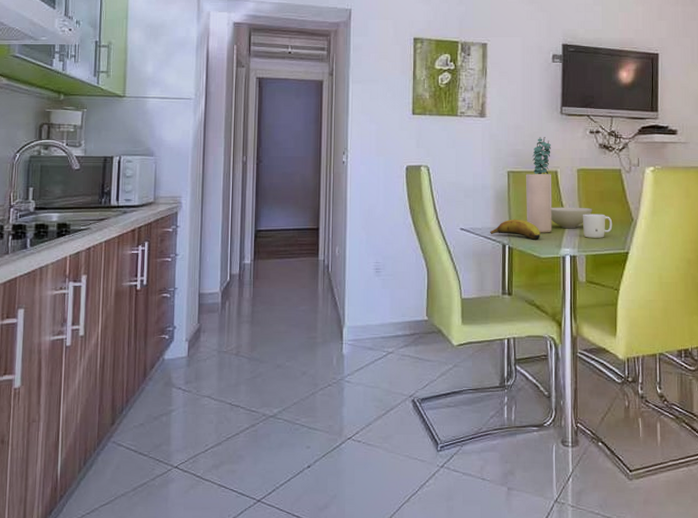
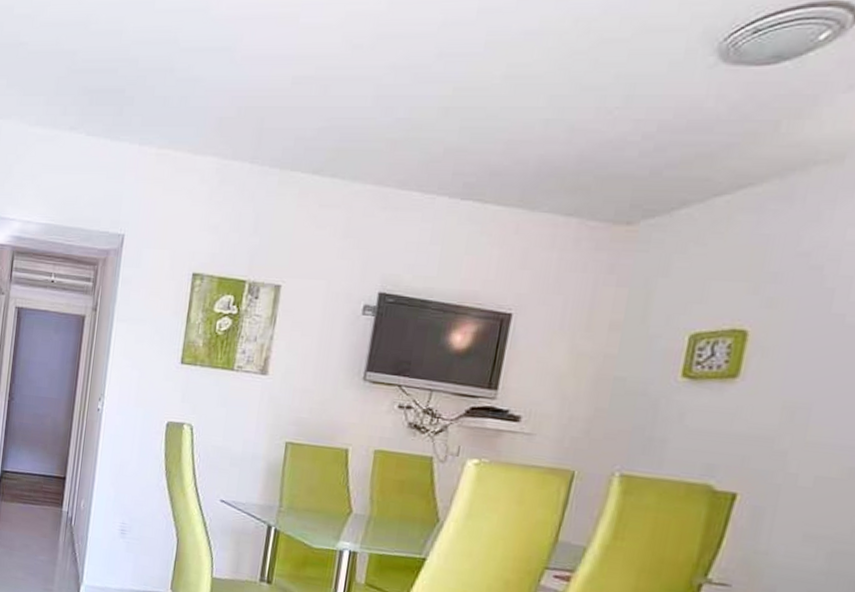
fruit: present [490,219,540,240] -> none [255,498,316,527]
vase: present [526,137,552,233] -> none [300,405,345,521]
bowl: present [551,207,593,228] -> none [332,491,387,520]
mug: present [582,214,613,238] -> none [370,504,411,537]

